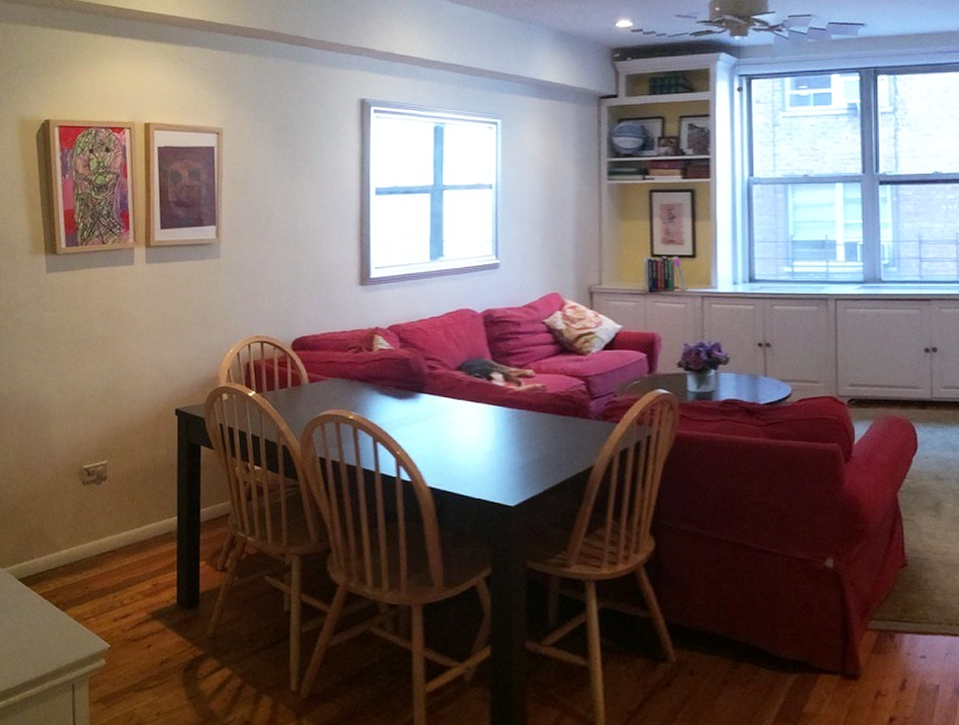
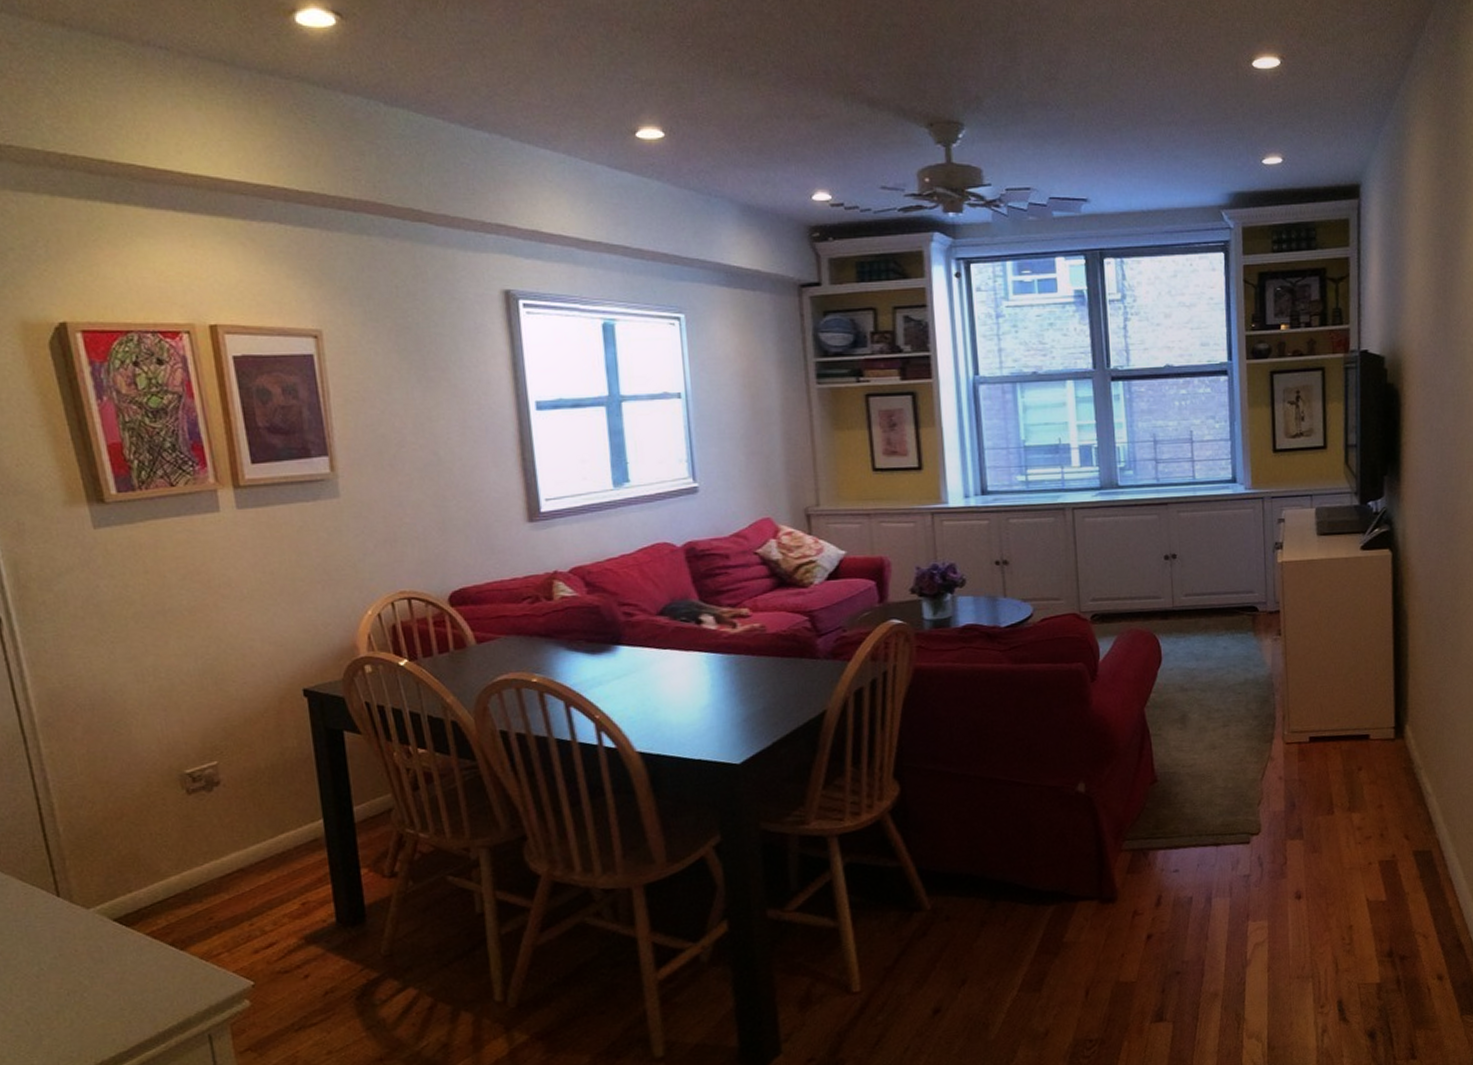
books: present [642,256,688,292] -> none [862,469,916,512]

